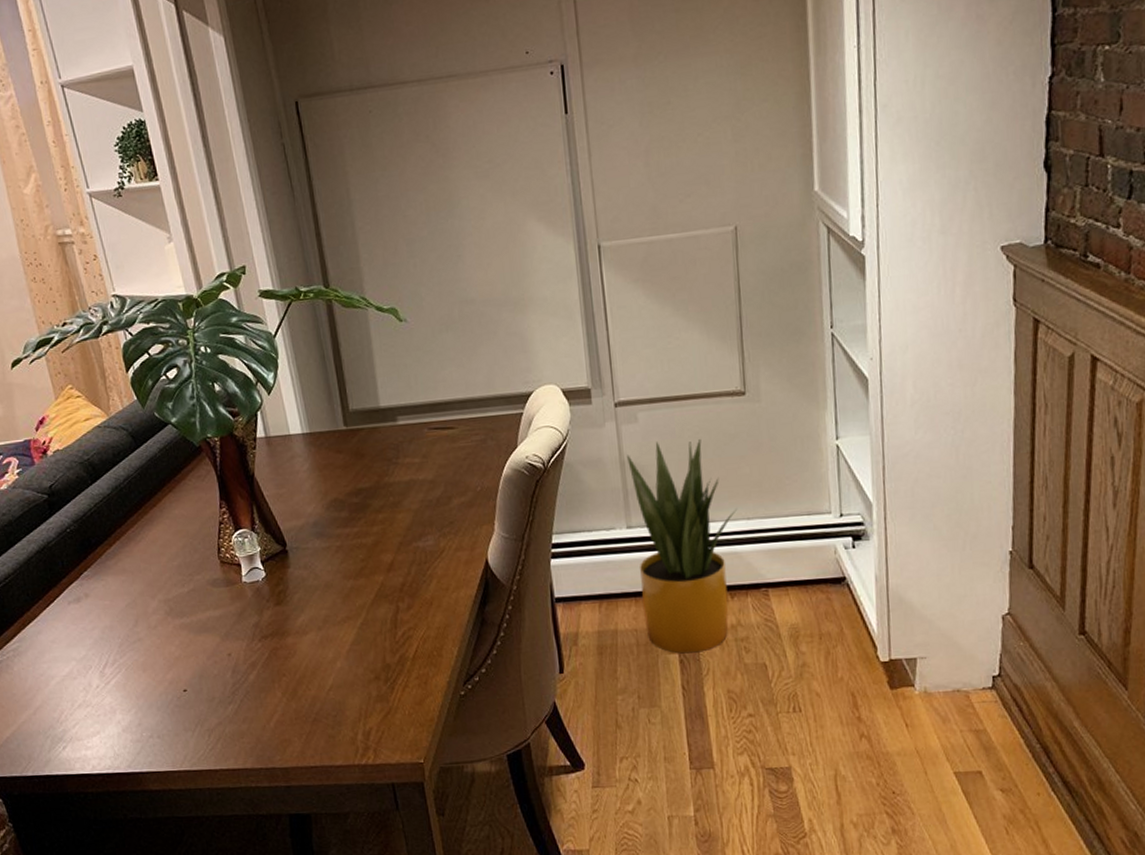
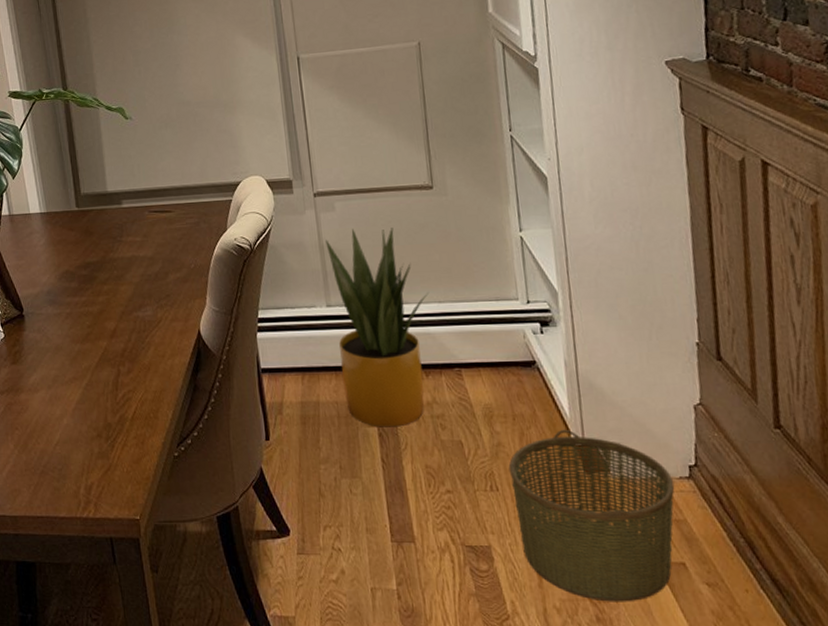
basket: none [812,645,977,814] -> present [508,429,675,602]

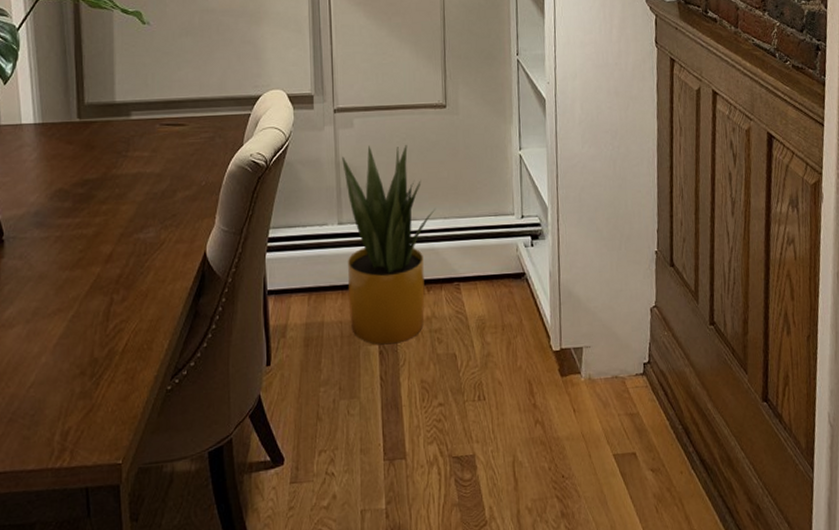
basket: present [508,429,675,602] -> none [495,336,632,497]

